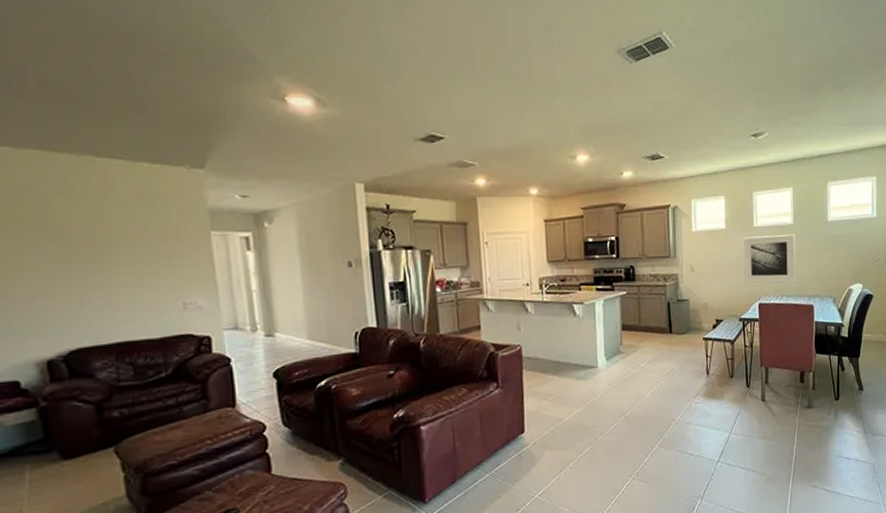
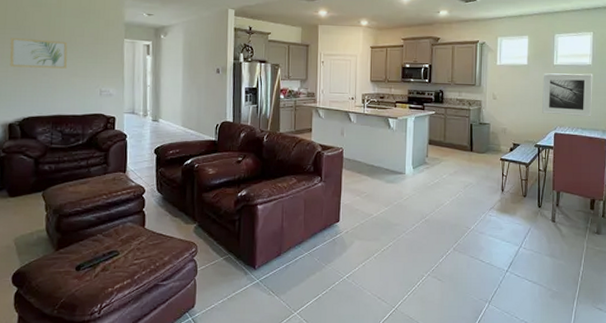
wall art: none [31,239,128,282] -> present [10,37,68,69]

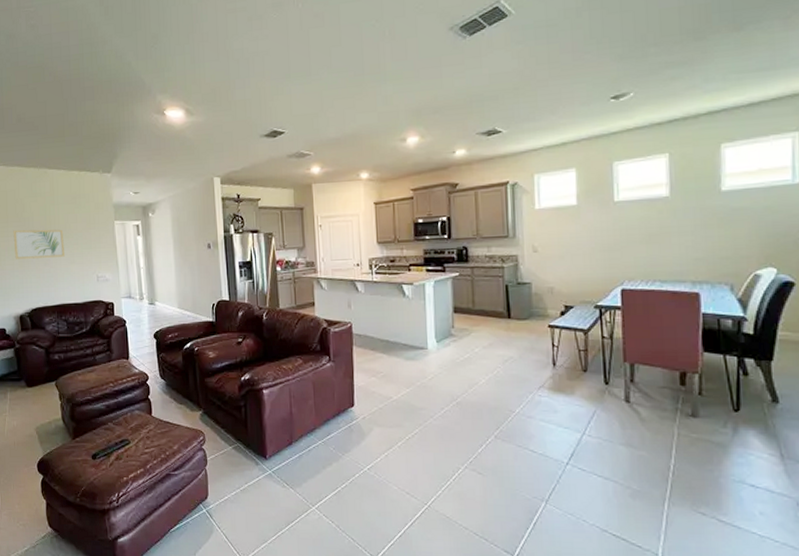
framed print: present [542,73,593,117] -> none [599,208,674,266]

